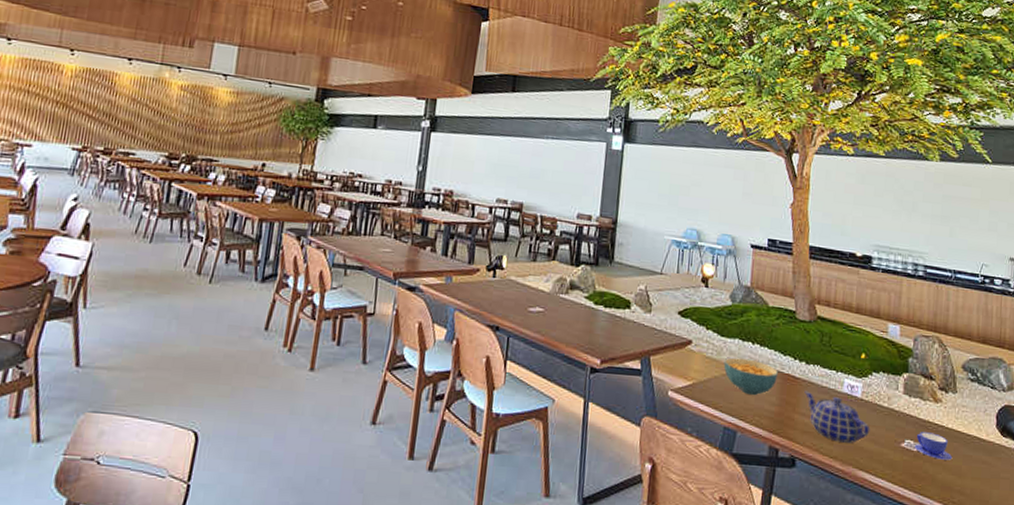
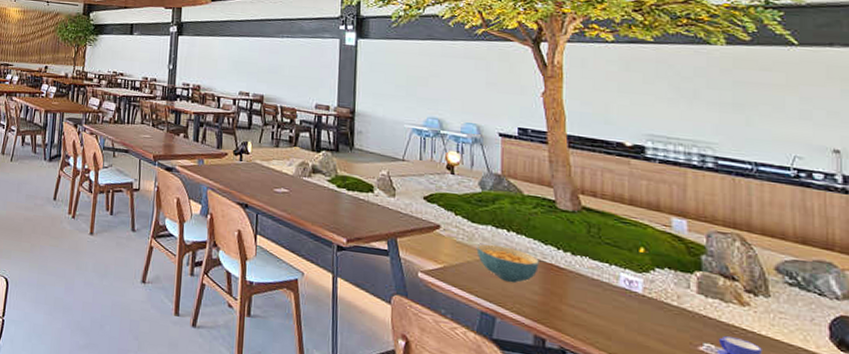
teapot: present [804,390,870,443] -> none [572,282,657,341]

